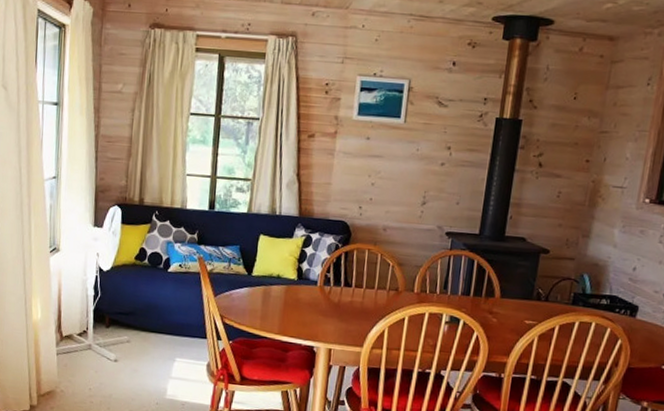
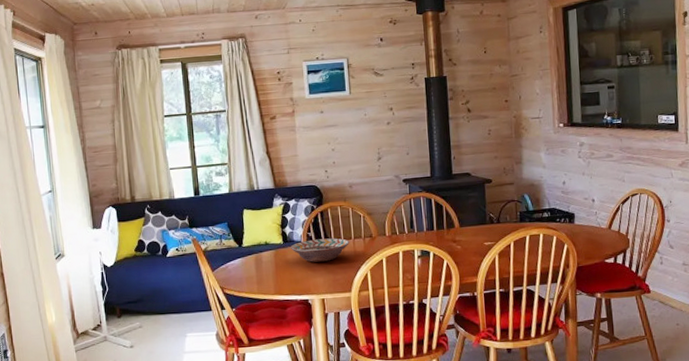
decorative bowl: none [304,281,371,309] -> present [290,238,349,262]

